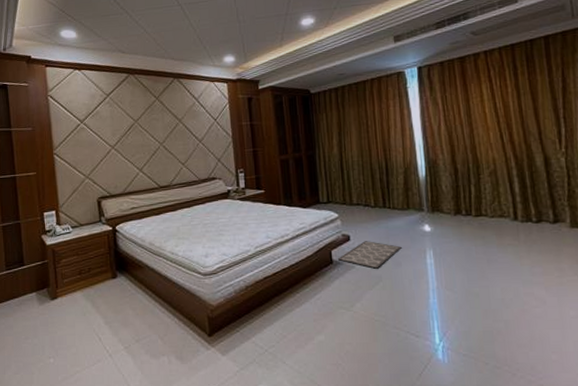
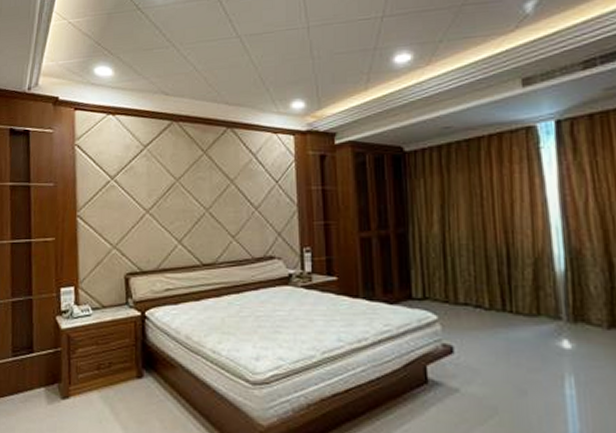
bath mat: present [337,241,402,269] -> none [434,356,528,396]

